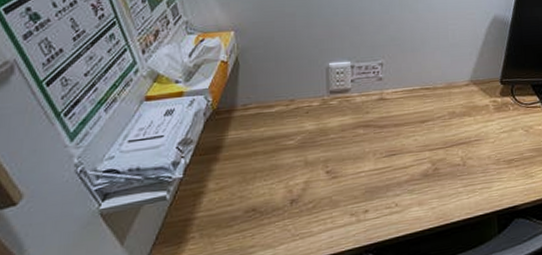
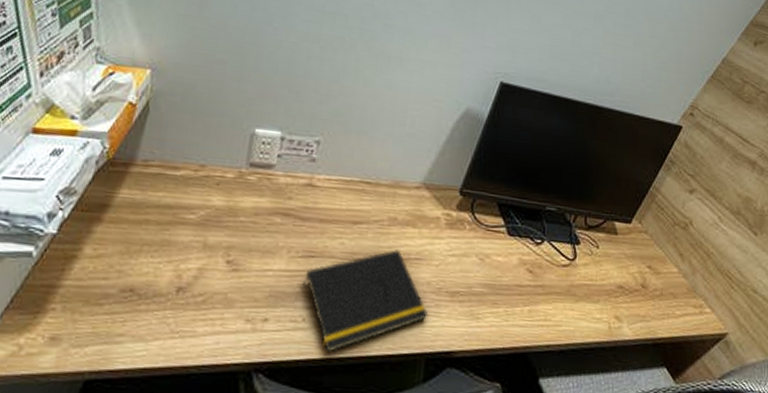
notepad: none [390,136,493,227] -> present [302,250,429,353]

